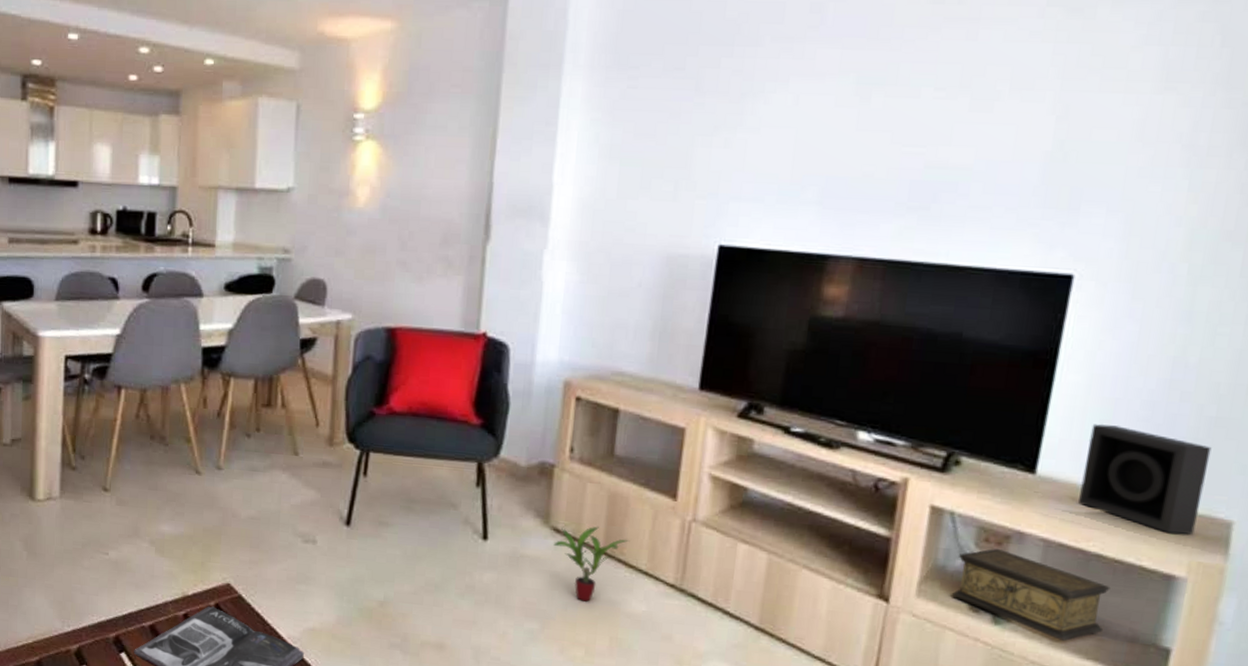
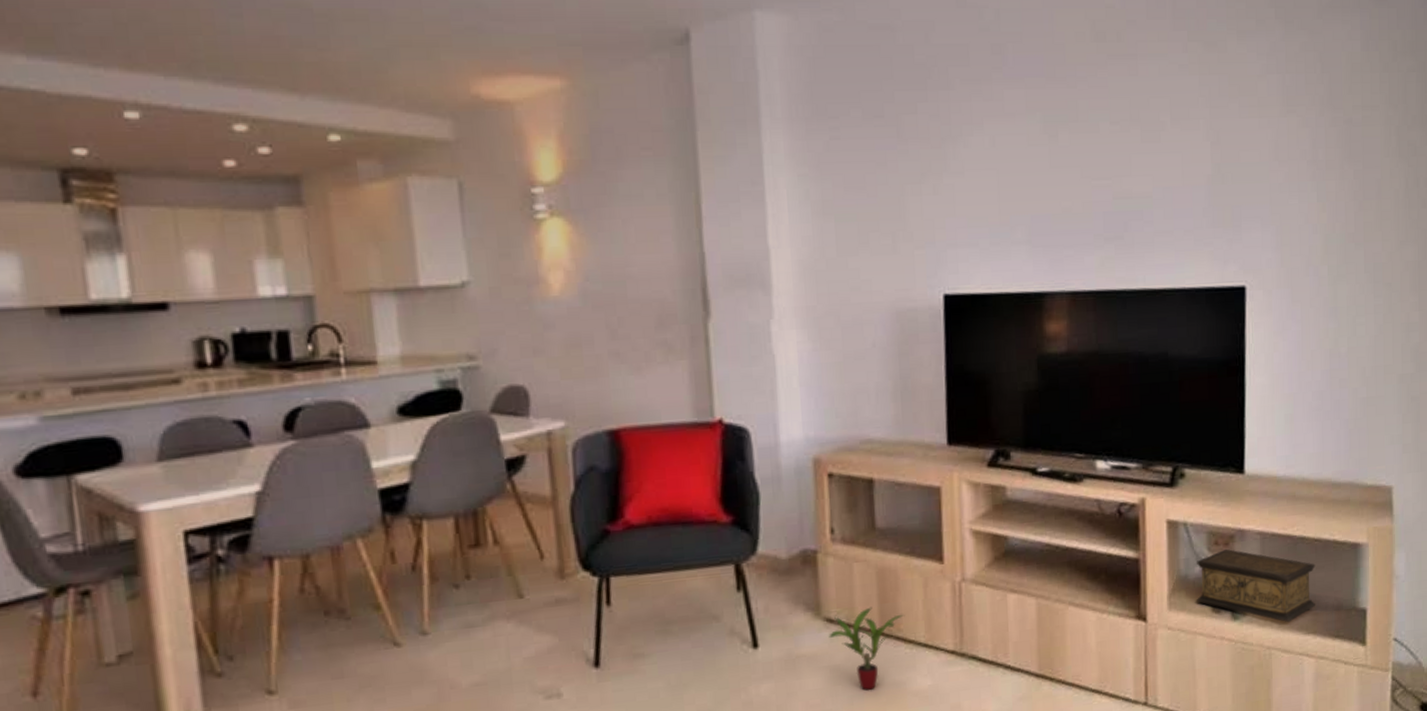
speaker: present [1078,424,1212,535] -> none [1280,418,1368,507]

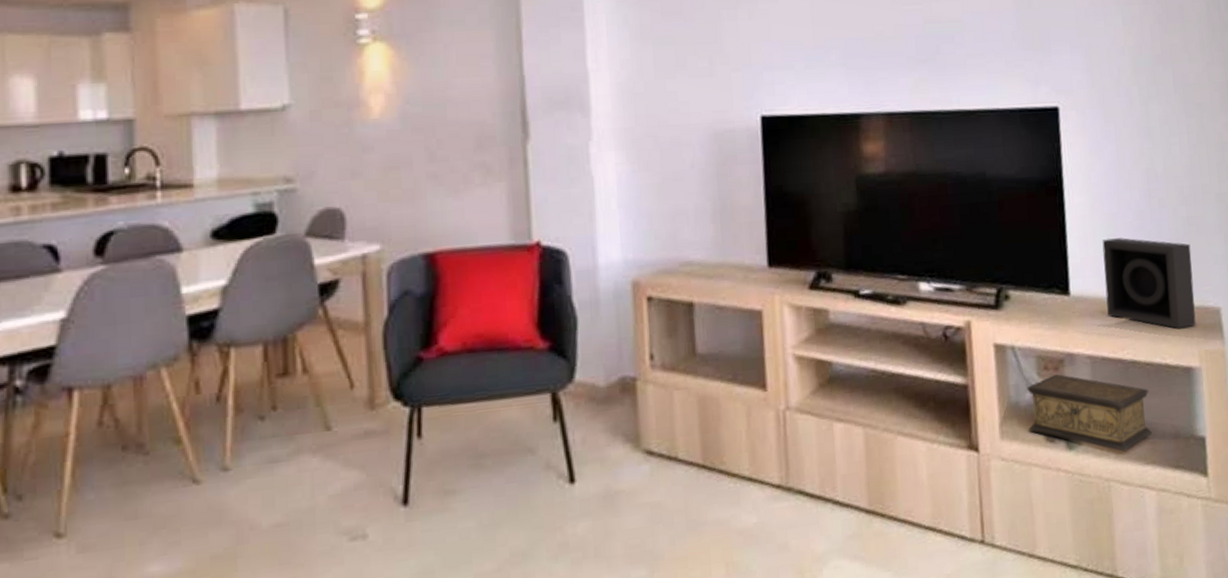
potted plant: present [829,606,905,691] -> none [649,437,728,530]
speaker: none [1280,418,1368,507] -> present [1102,237,1196,329]

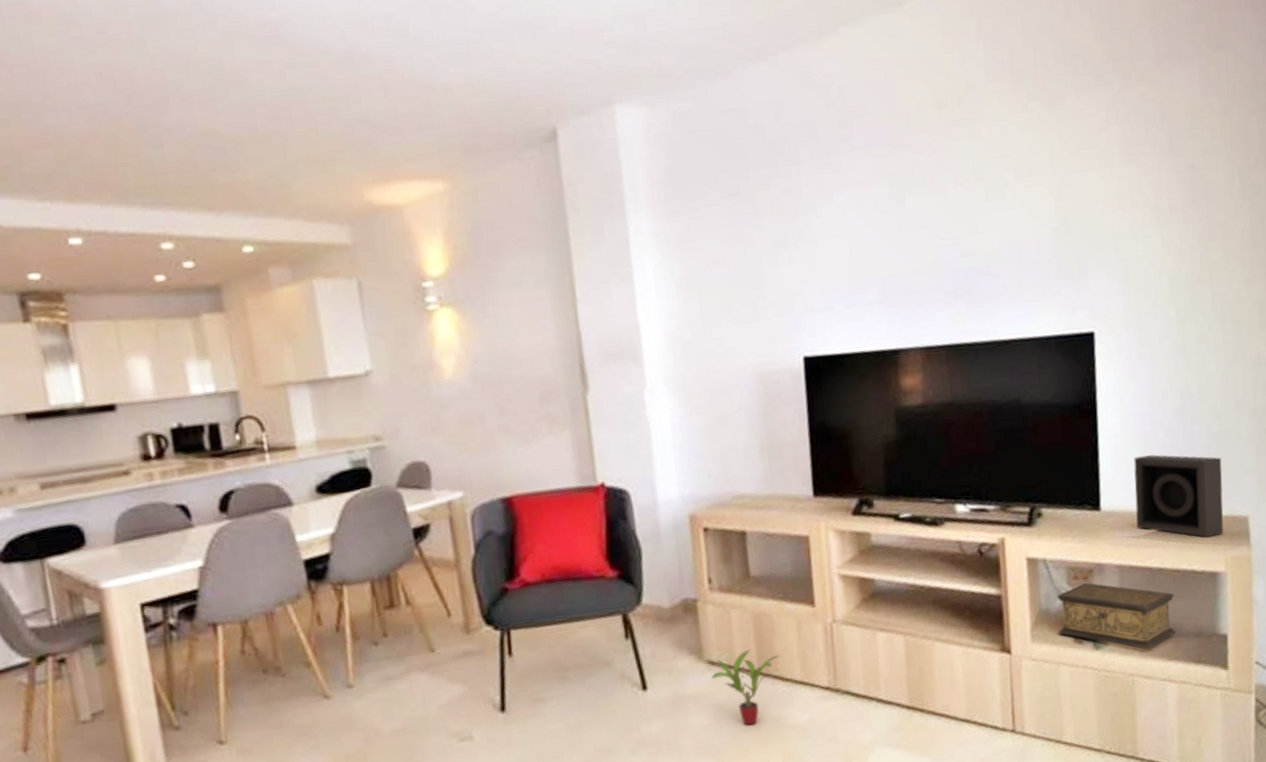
potted plant: none [649,437,728,530] -> present [711,649,781,727]

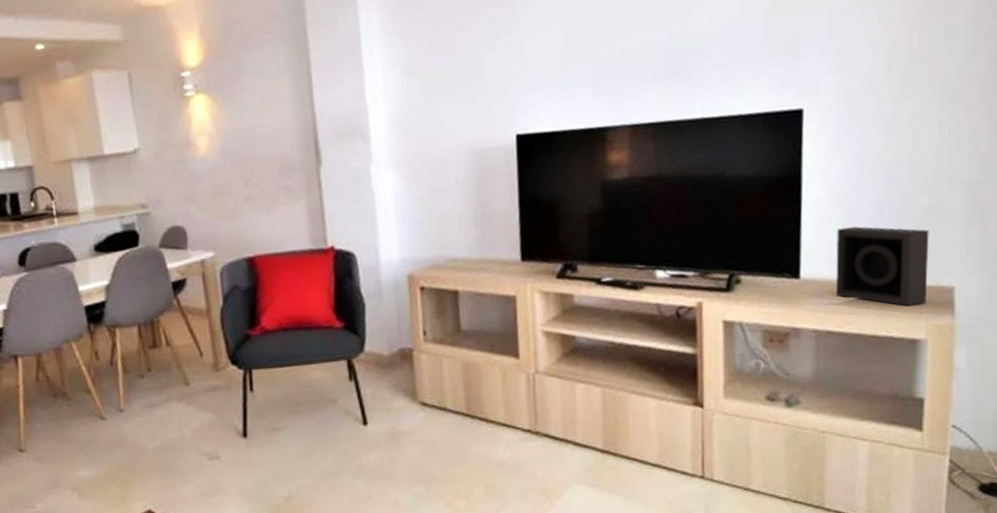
potted plant: present [711,649,781,727] -> none [424,393,487,461]
decorative box: present [1057,583,1176,651] -> none [751,345,871,410]

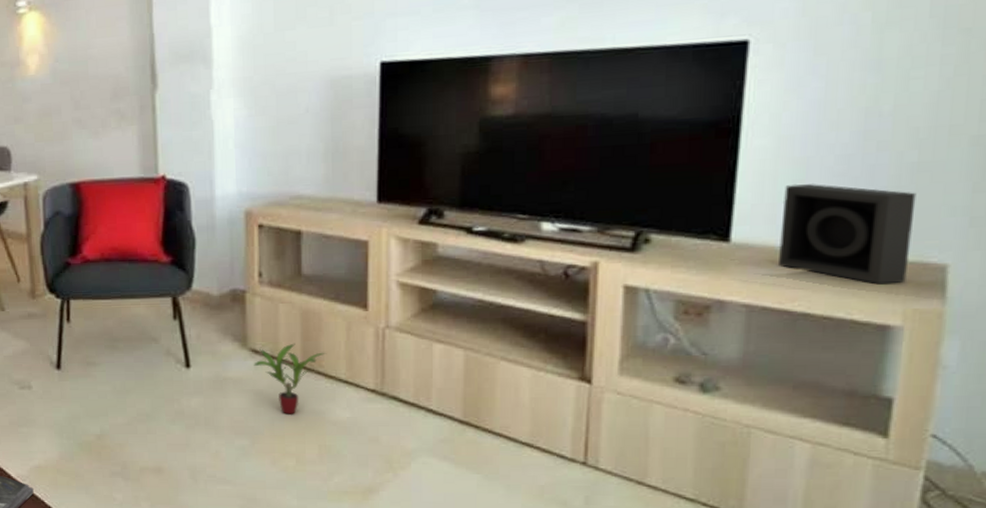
potted plant: none [424,393,487,461] -> present [253,343,327,416]

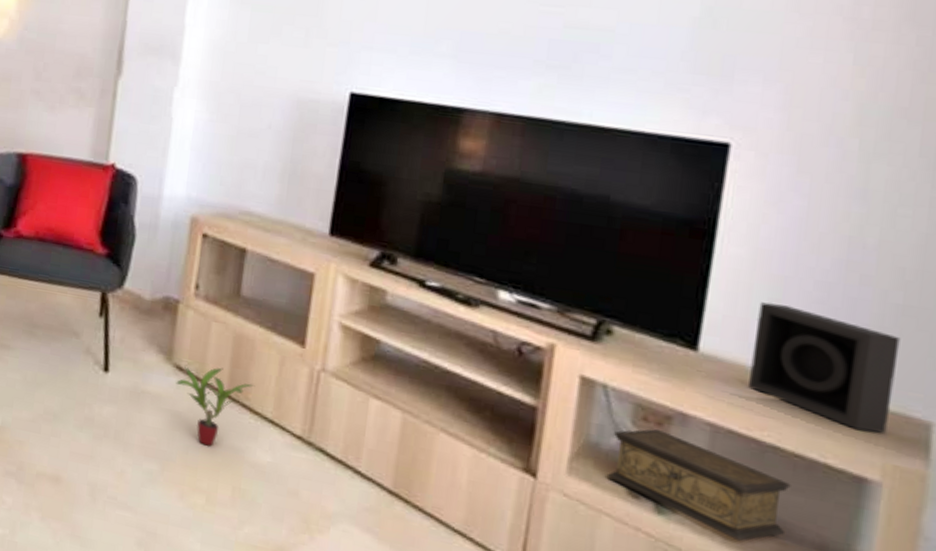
decorative box: none [654,320,822,403] -> present [606,429,791,542]

